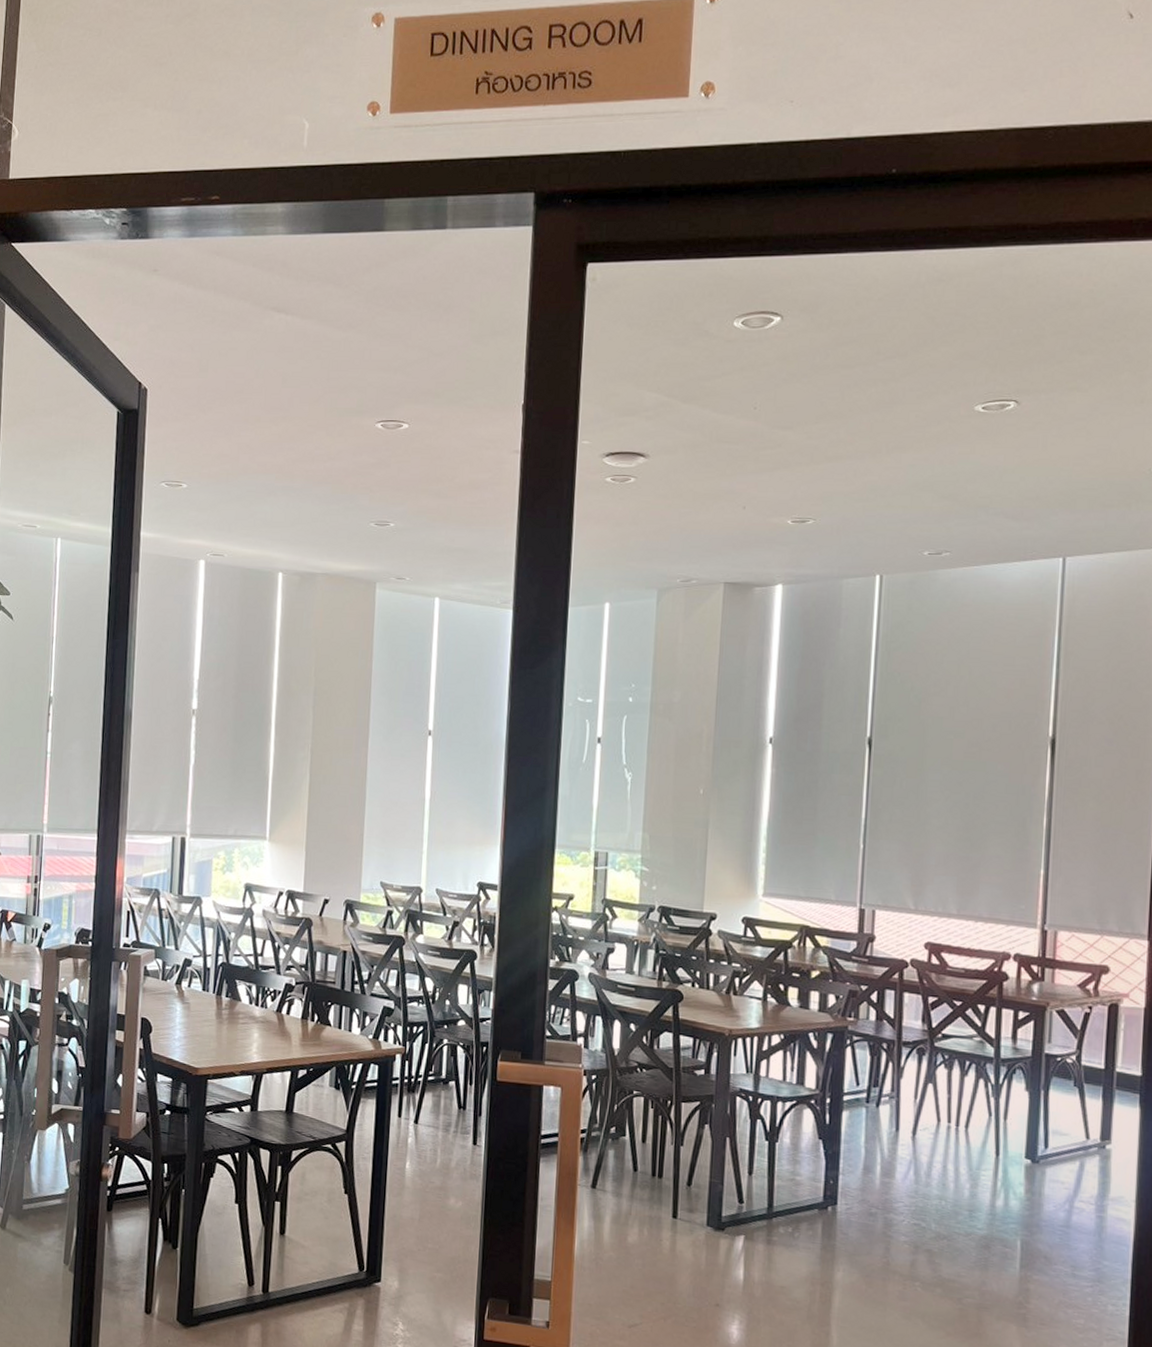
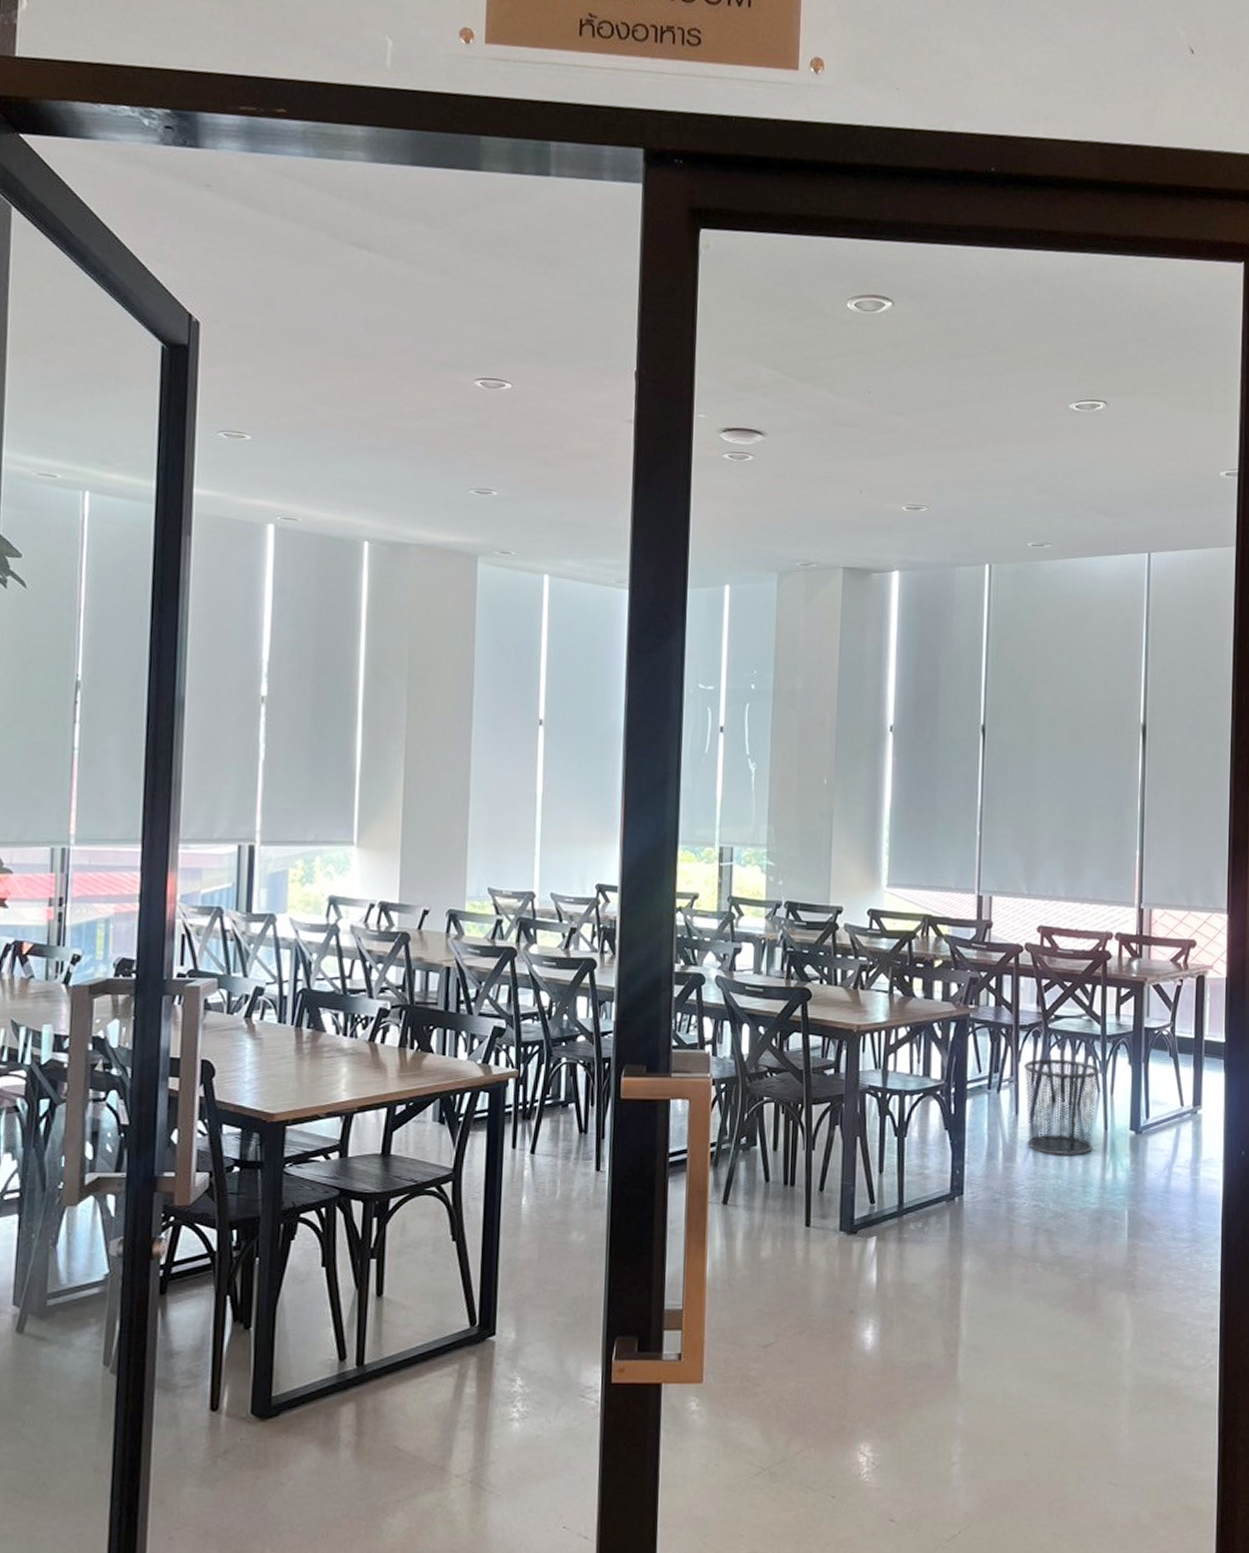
waste bin: none [905,1077,993,1179] -> present [1023,1058,1100,1156]

